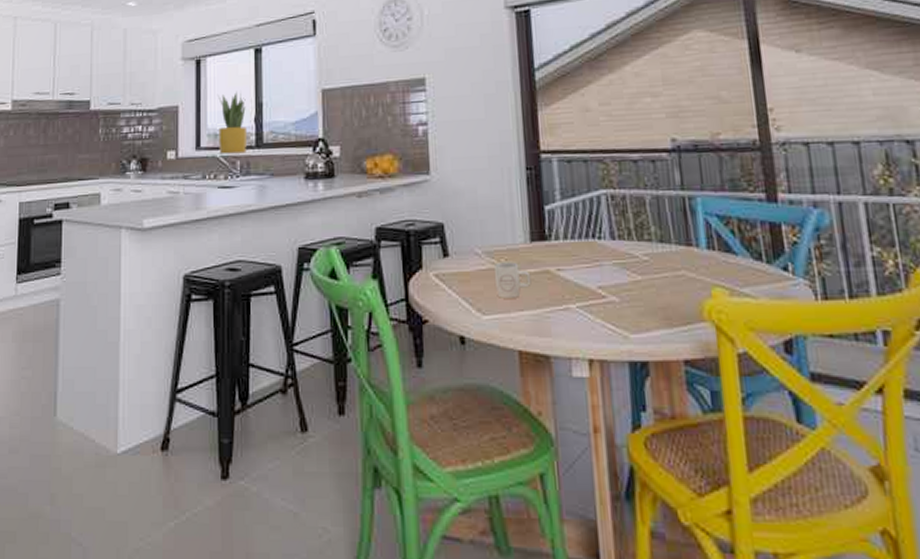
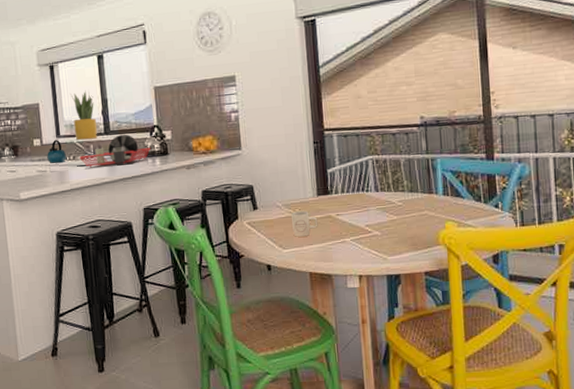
kettle: none [182,153,206,183] -> present [47,140,67,163]
dish rack: none [222,148,312,193] -> present [79,134,151,170]

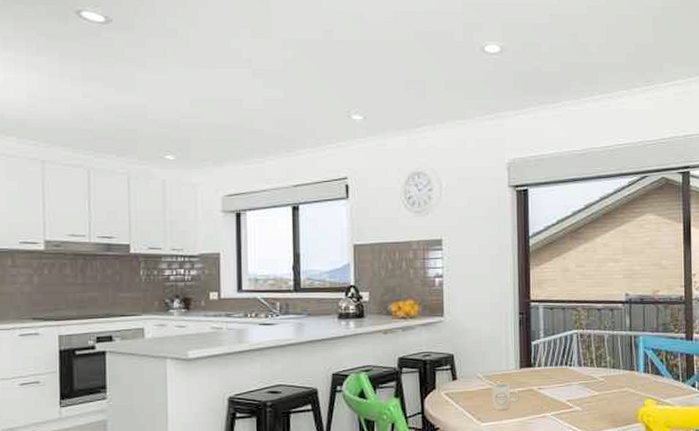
kettle: present [47,140,67,163] -> none [224,294,248,320]
planter: present [71,90,98,141] -> none [258,242,286,296]
dish rack: present [79,134,151,170] -> none [263,292,345,329]

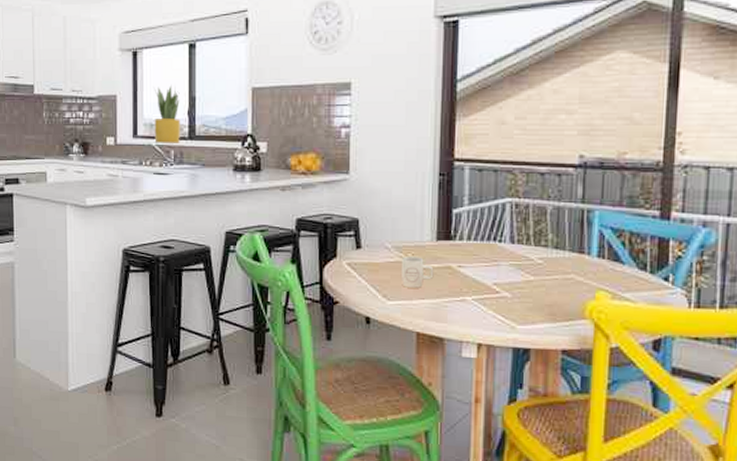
planter: none [258,242,286,296] -> present [154,84,181,143]

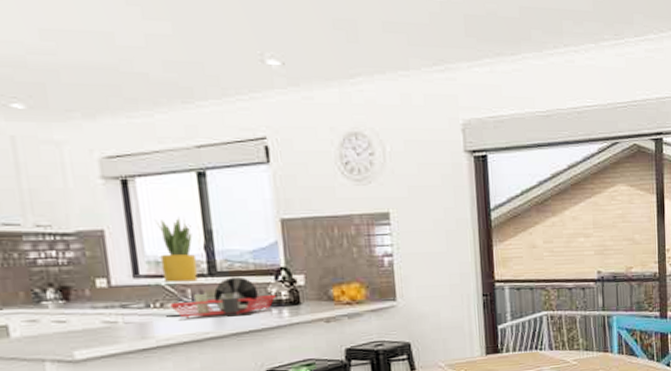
dish rack: none [157,141,241,179] -> present [170,276,276,321]

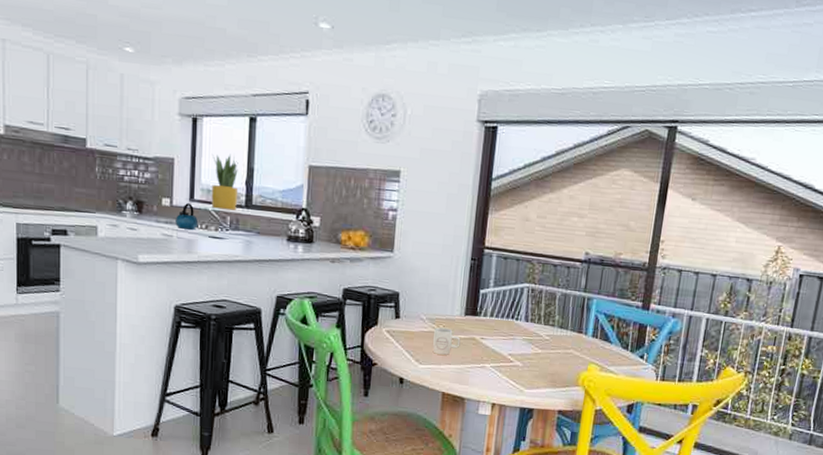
kettle: none [118,281,151,312] -> present [176,203,199,230]
dish rack: present [170,276,276,321] -> none [213,211,294,247]

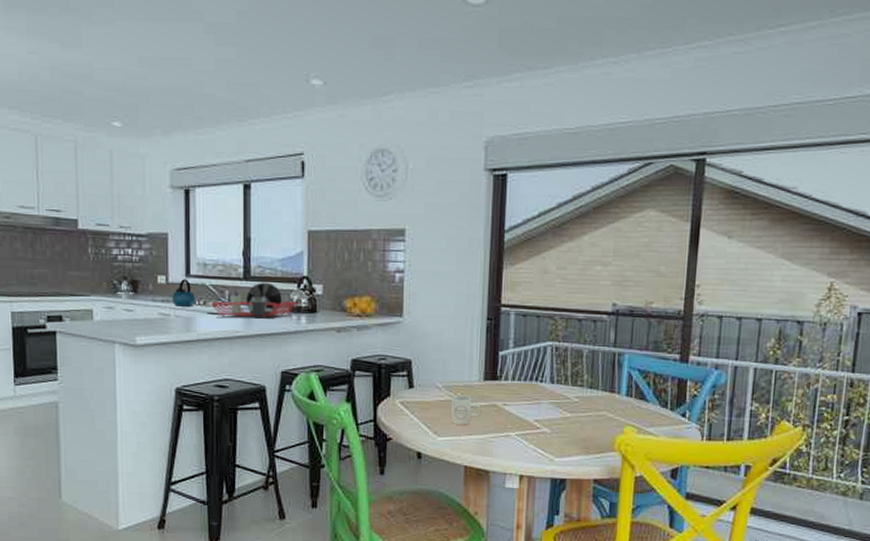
planter: present [211,154,239,211] -> none [207,224,236,284]
dish rack: none [213,211,294,247] -> present [211,282,296,320]

